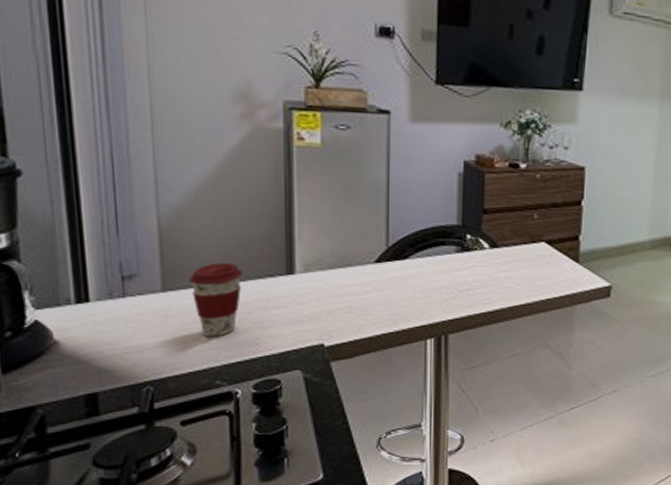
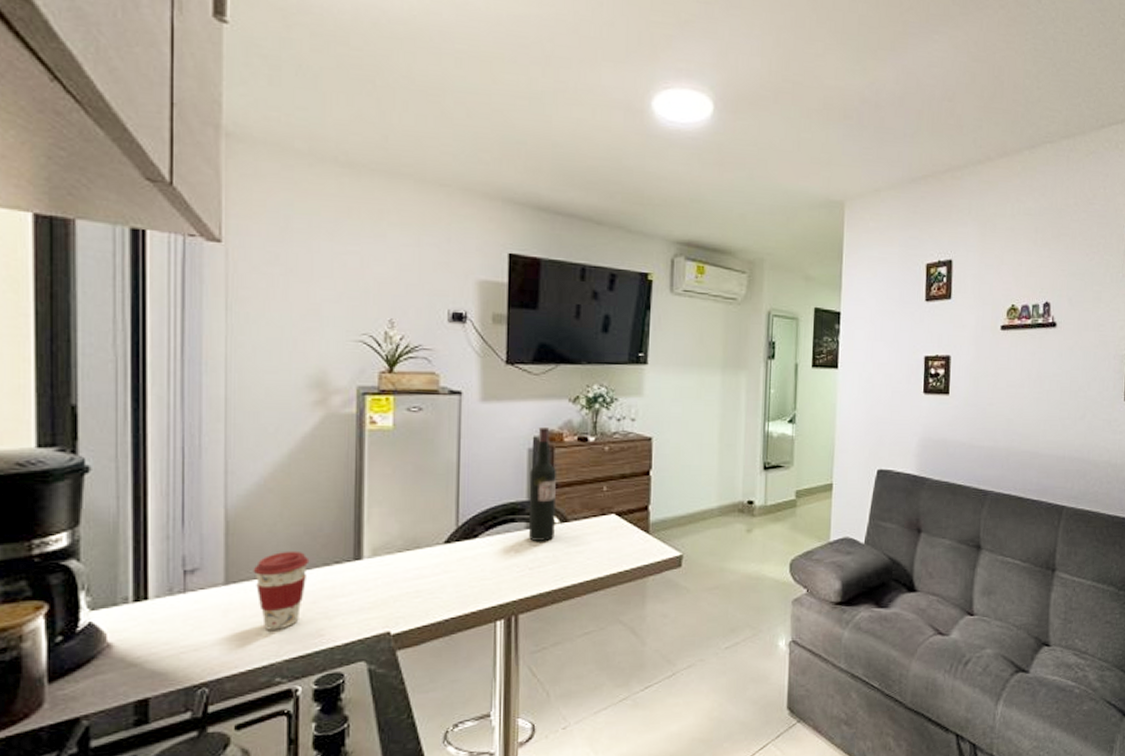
wine bottle: none [458,152,487,265] -> present [528,427,556,541]

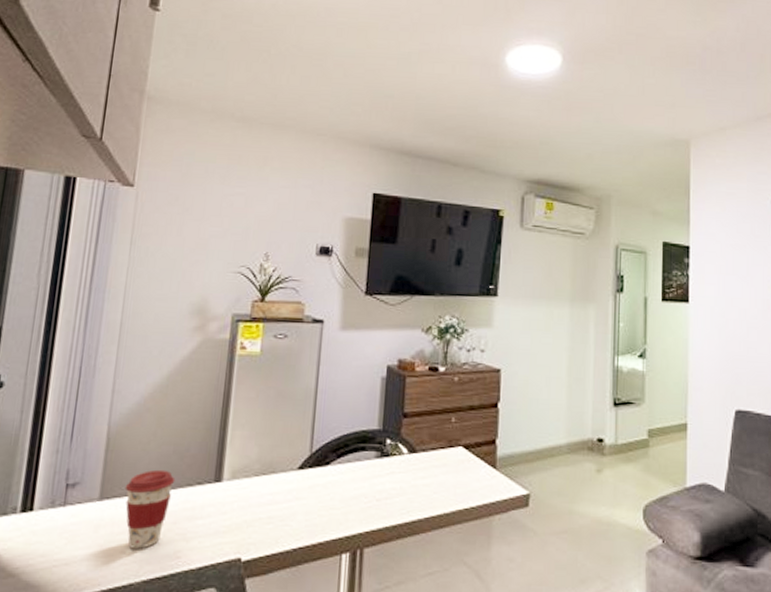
wine bottle: present [528,427,556,541] -> none [377,356,407,472]

